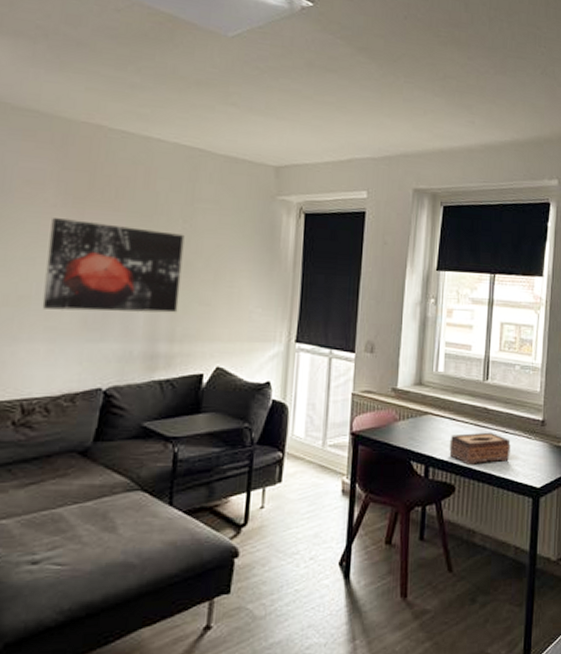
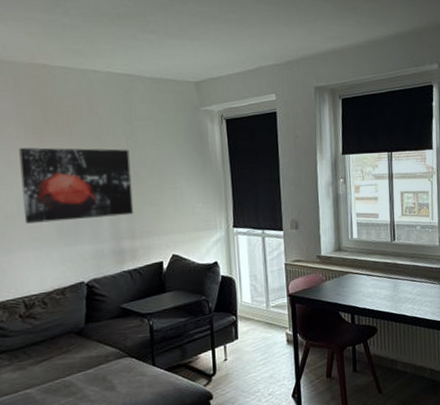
tissue box: present [449,432,511,465] -> none [369,282,419,310]

